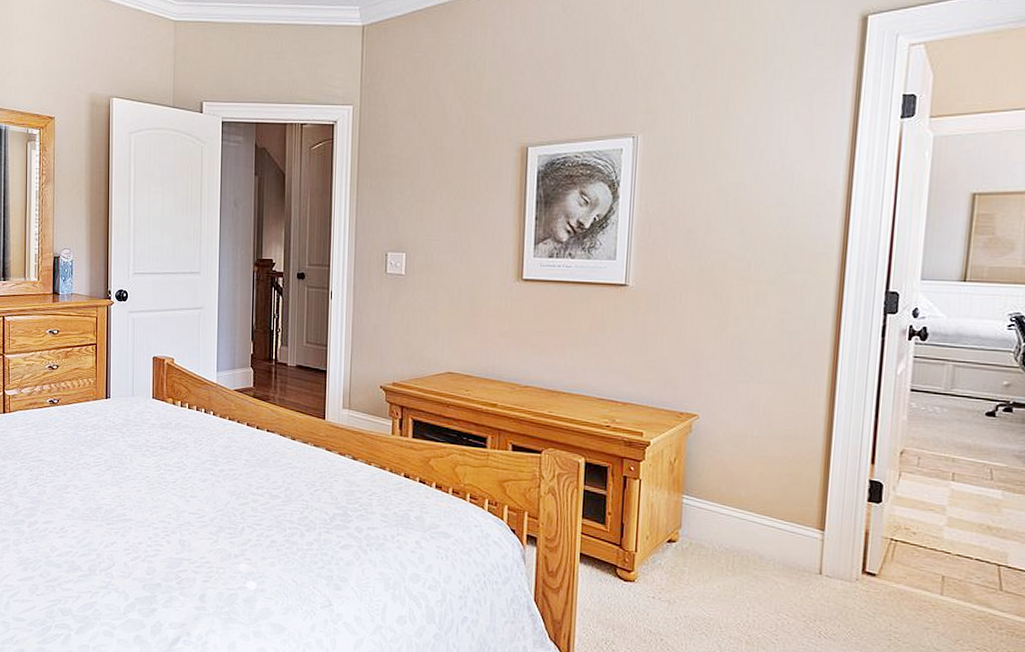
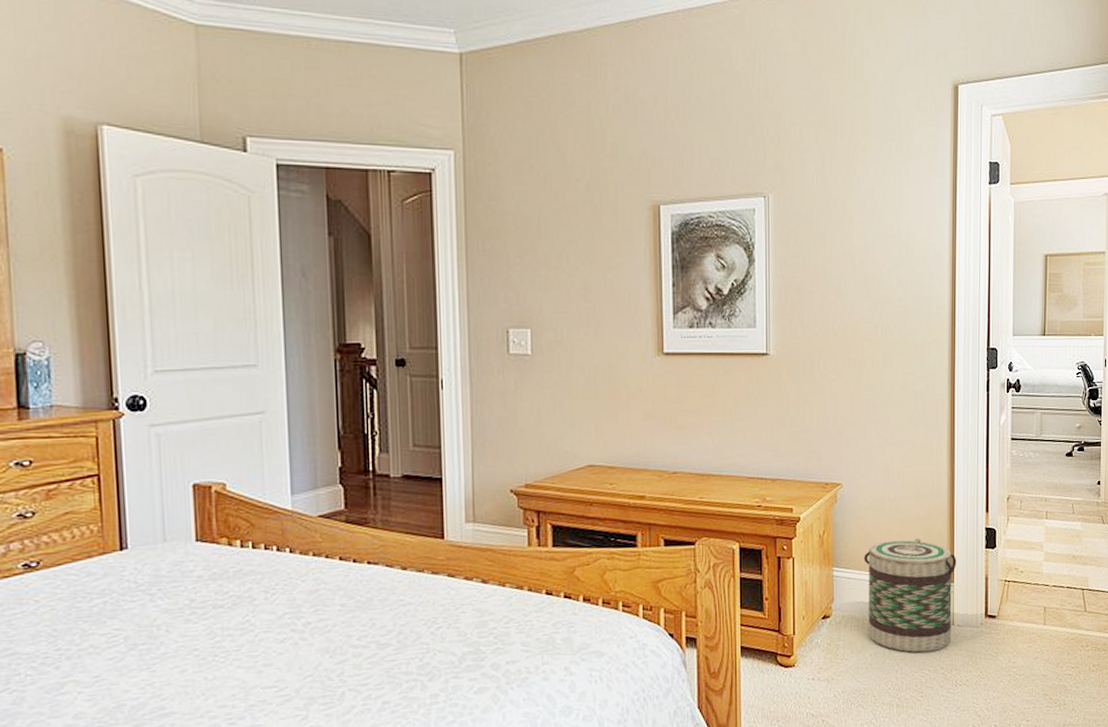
basket: none [718,477,830,597] -> present [863,538,957,653]

